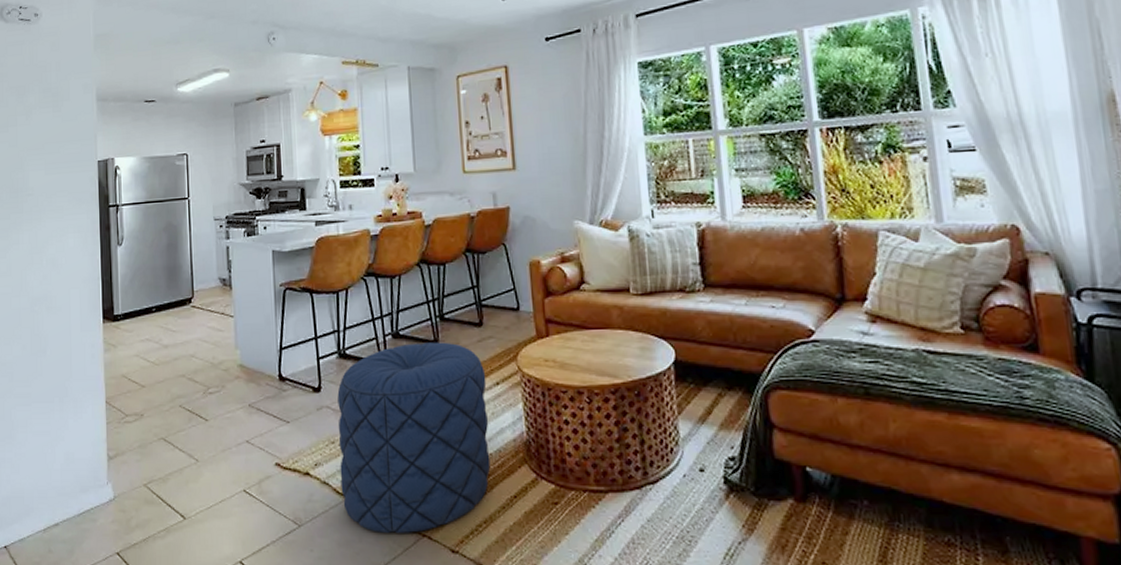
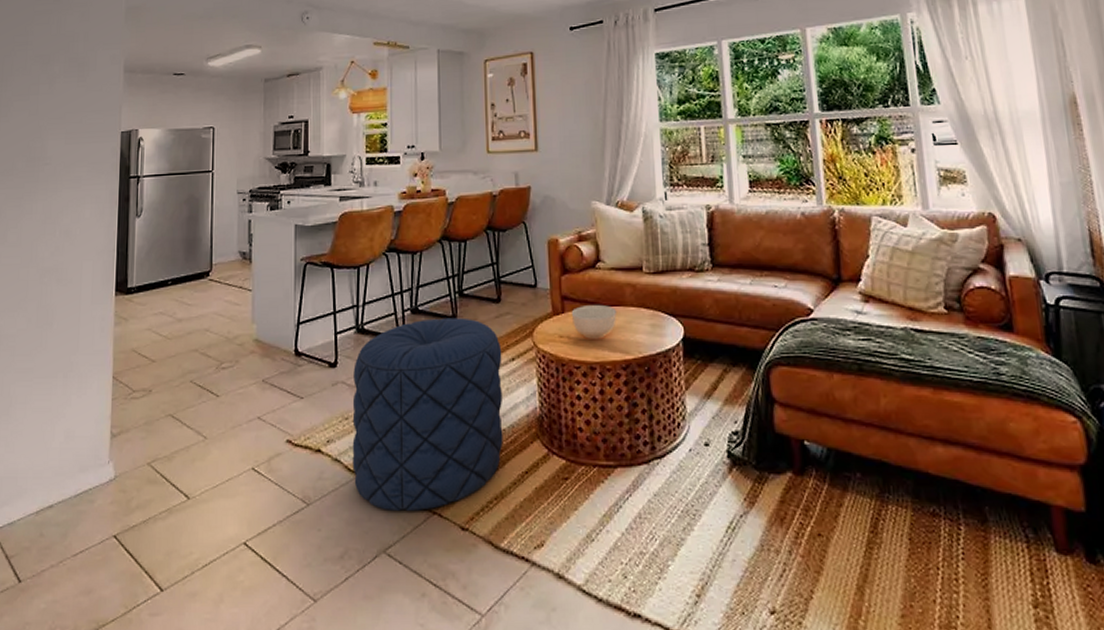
bowl: none [556,327,604,364] -> present [571,304,617,340]

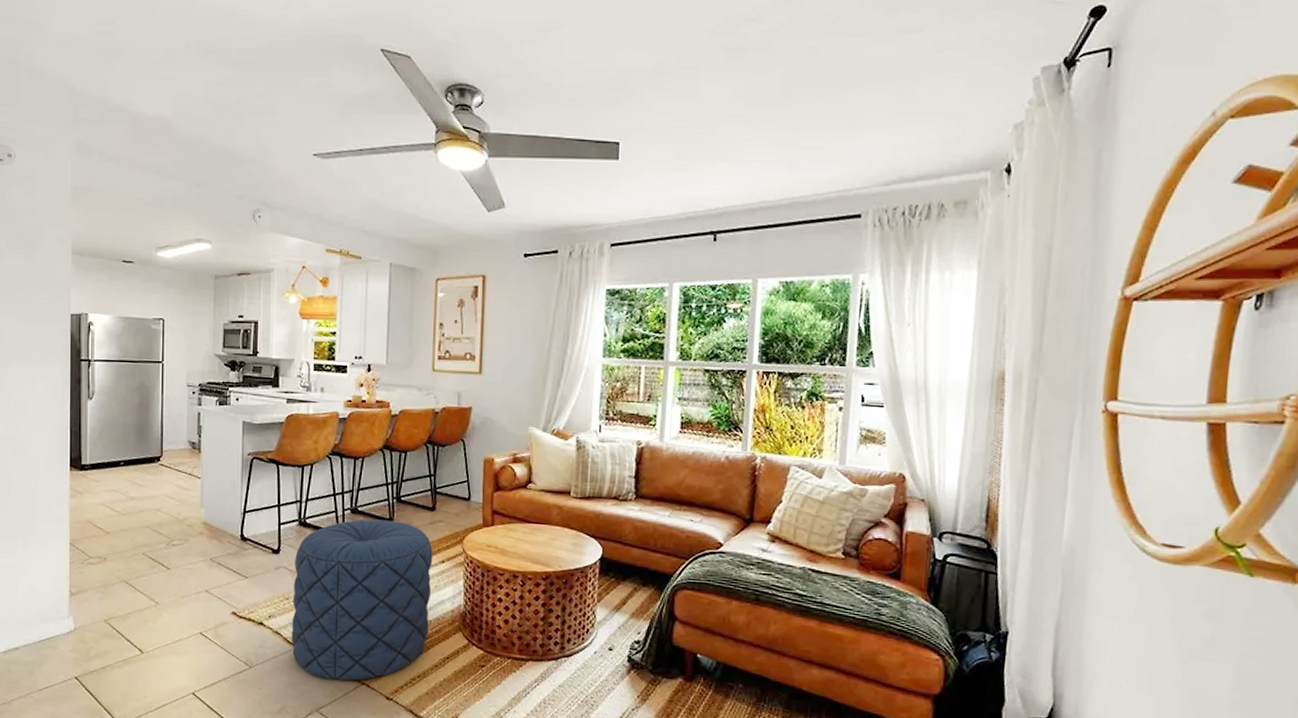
bowl: present [571,304,617,340] -> none [500,520,543,553]

